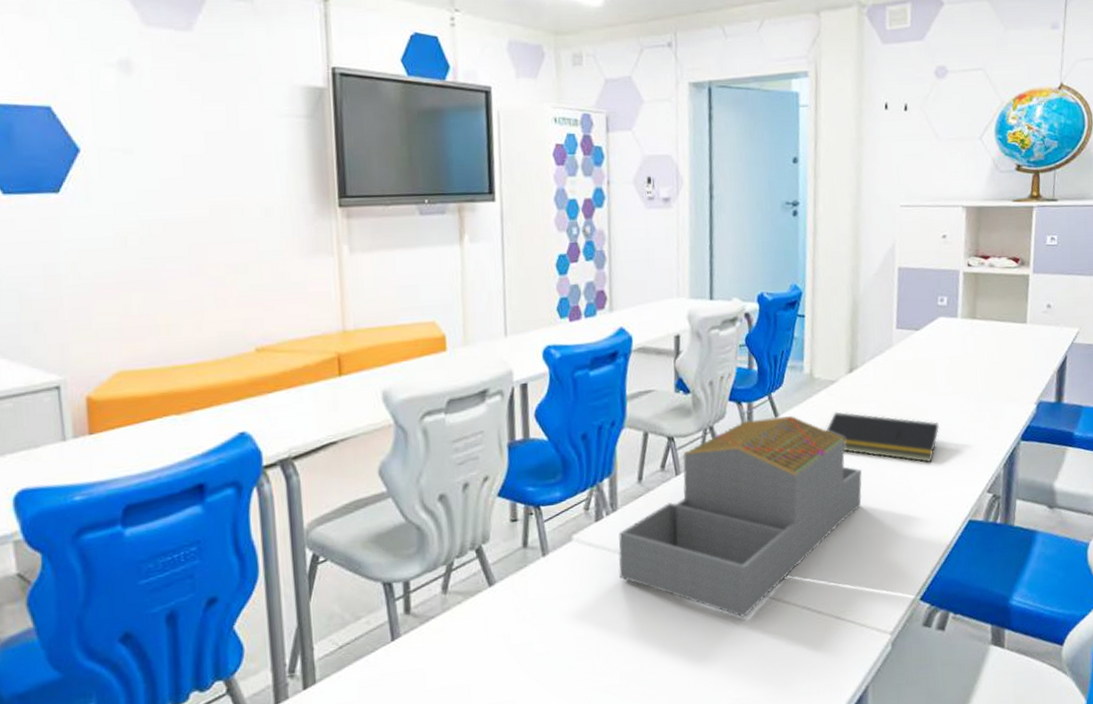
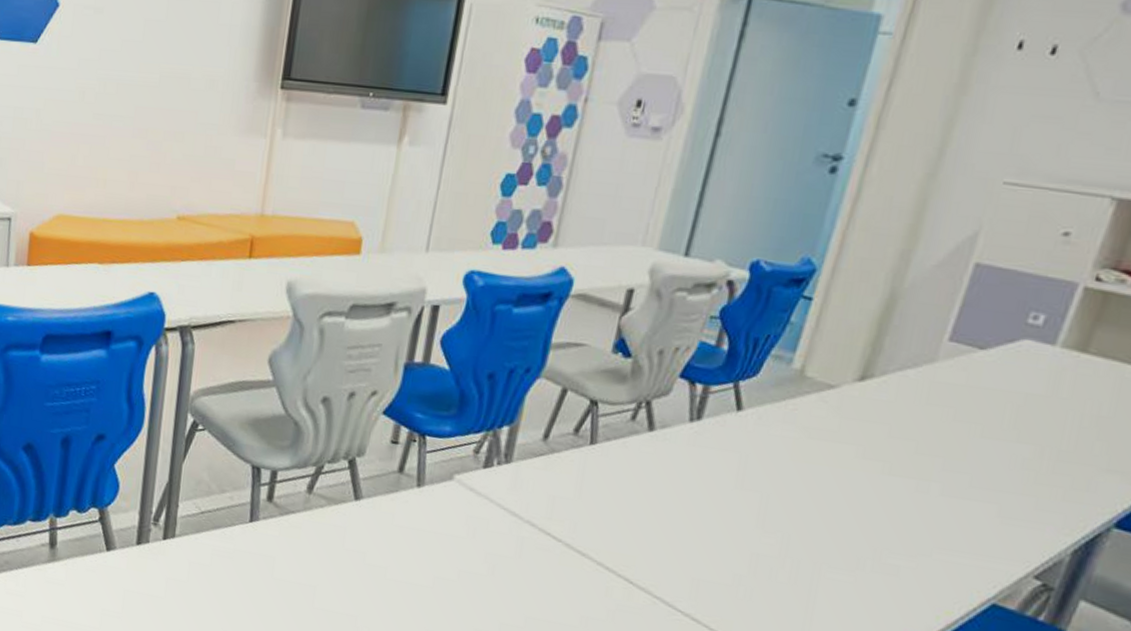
architectural model: present [618,416,862,617] -> none [497,405,843,619]
notepad: present [826,411,939,463] -> none [805,423,981,518]

